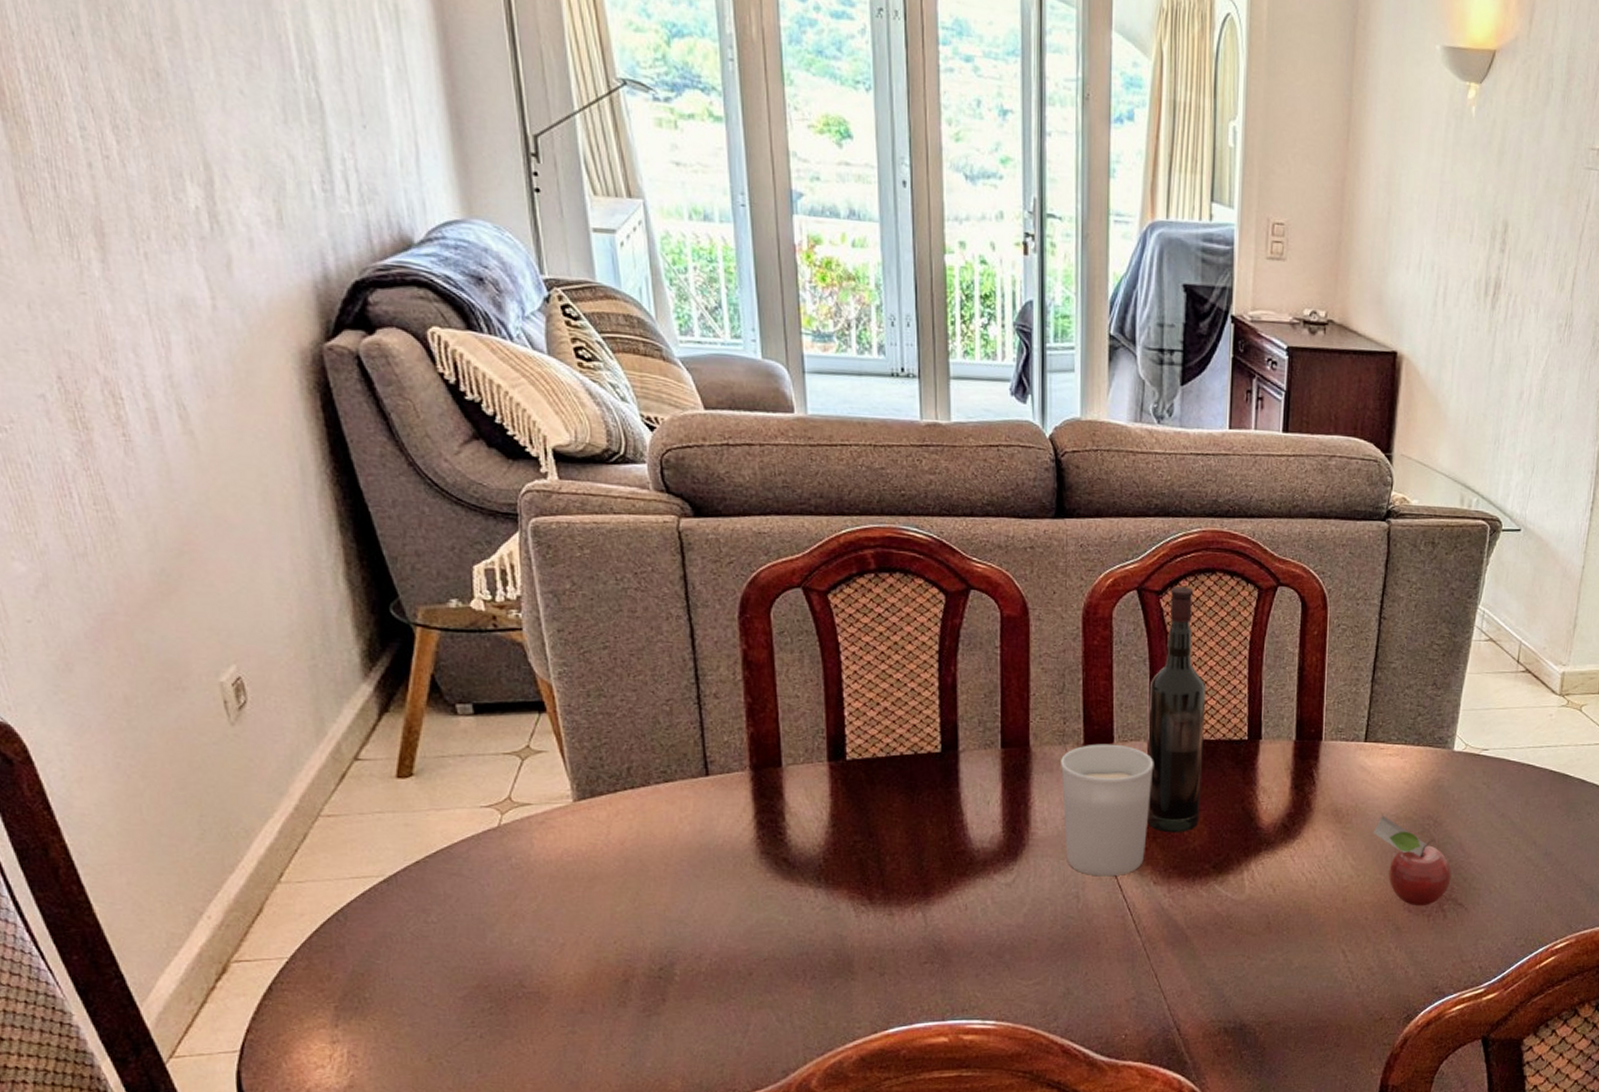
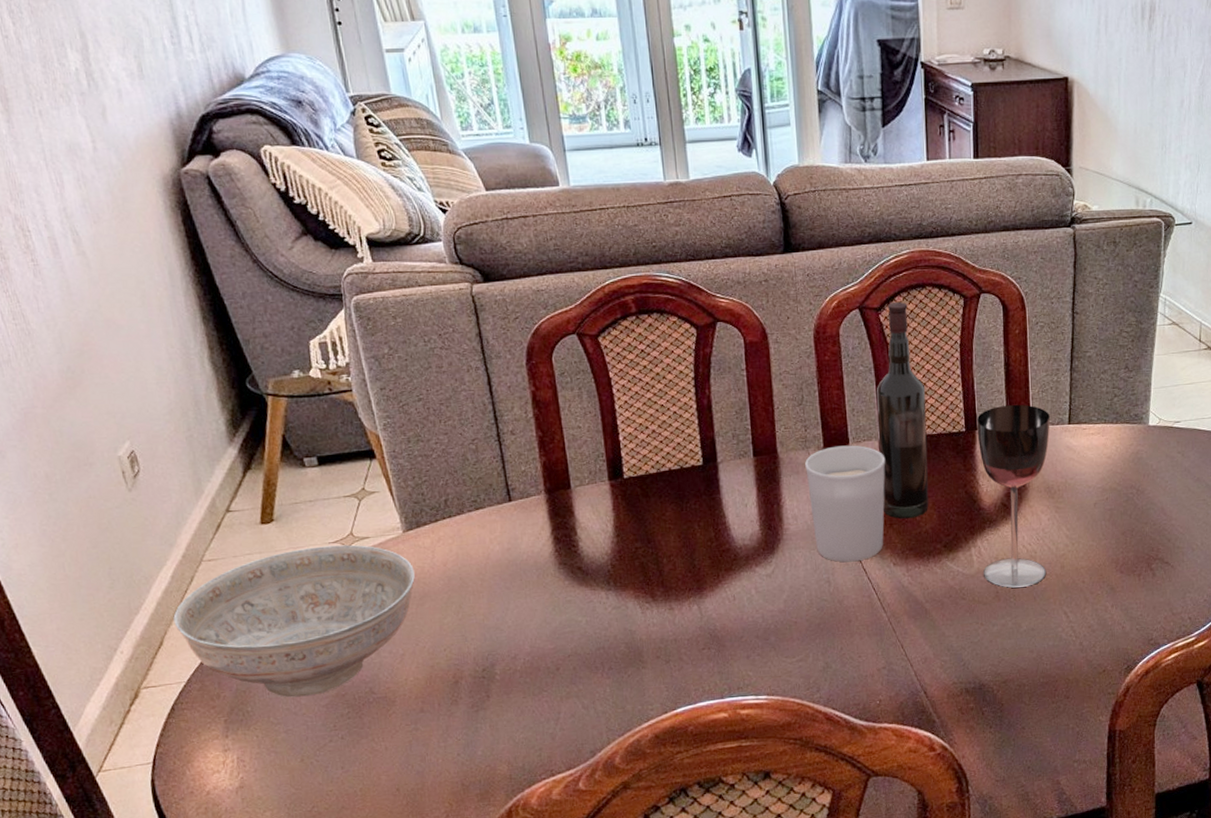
decorative bowl: none [278,810,584,985] -> present [173,544,415,698]
wineglass: none [1255,714,1345,919] -> present [976,404,1050,588]
fruit: present [1373,815,1452,906] -> none [1083,488,1156,568]

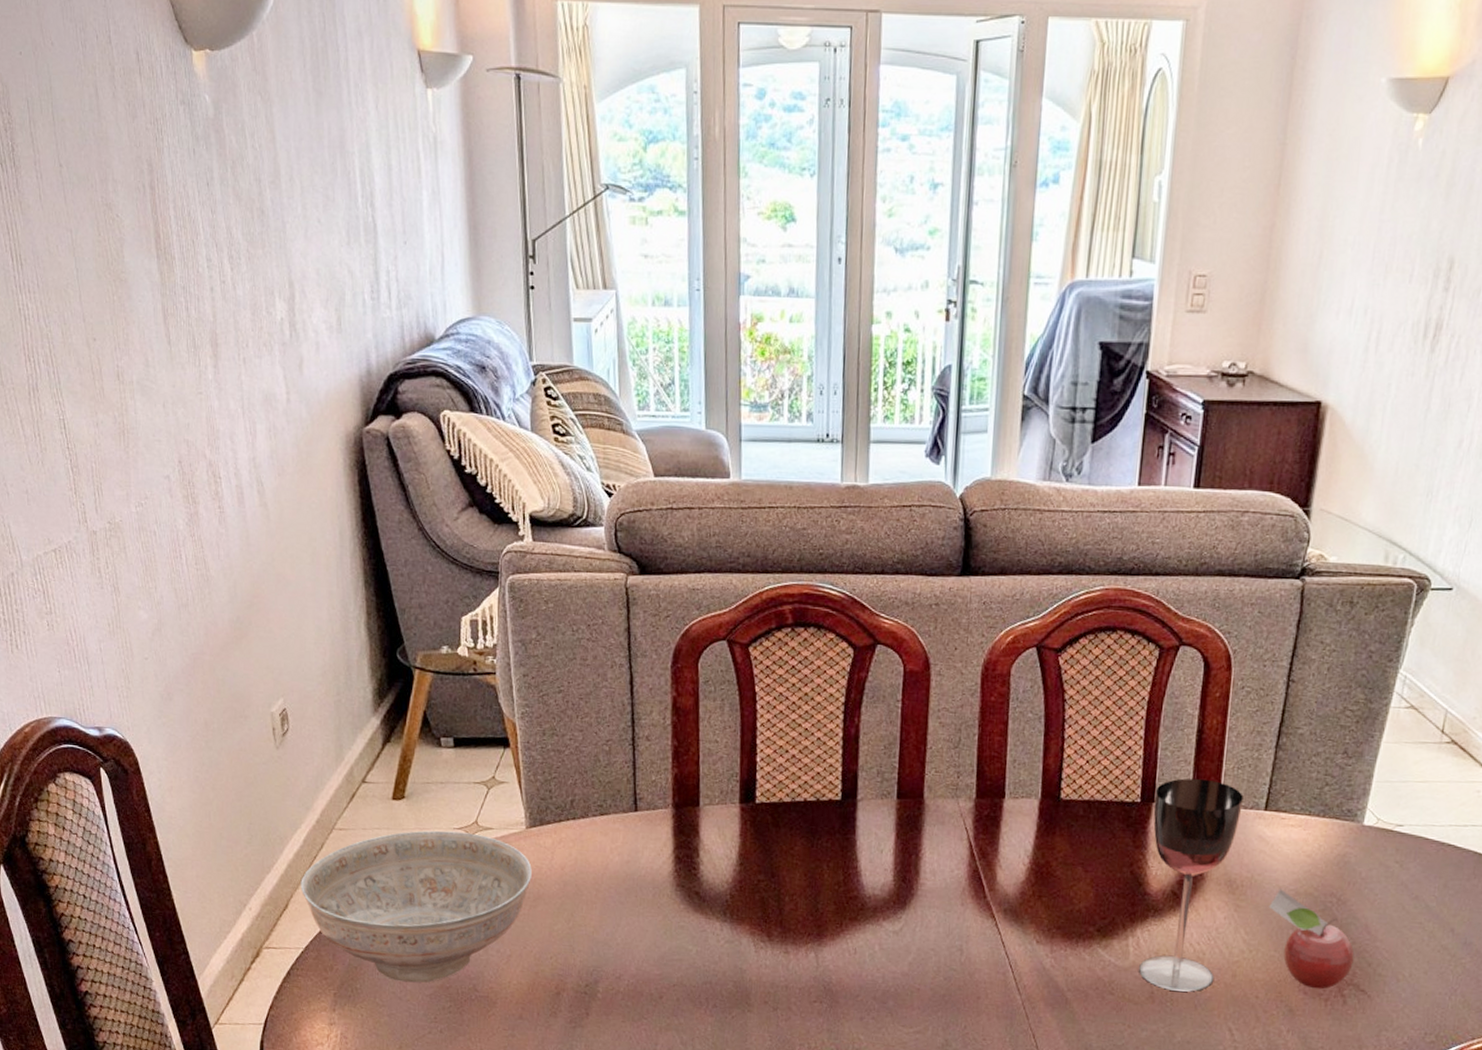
candle holder: present [805,445,886,563] -> none [952,799,1044,933]
wine bottle: present [876,302,929,519] -> none [1032,644,1101,893]
fruit: none [1083,488,1156,568] -> present [1268,888,1355,990]

